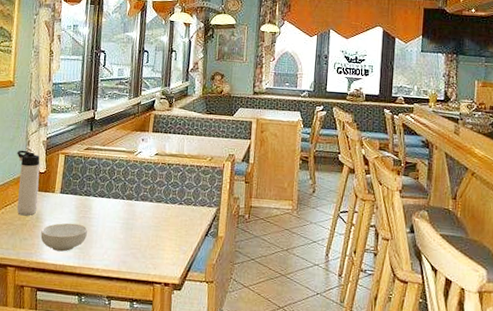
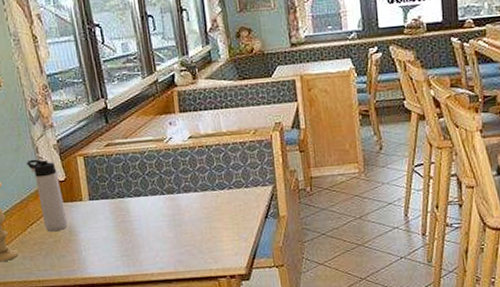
cereal bowl: present [40,223,88,252] -> none [78,229,132,263]

